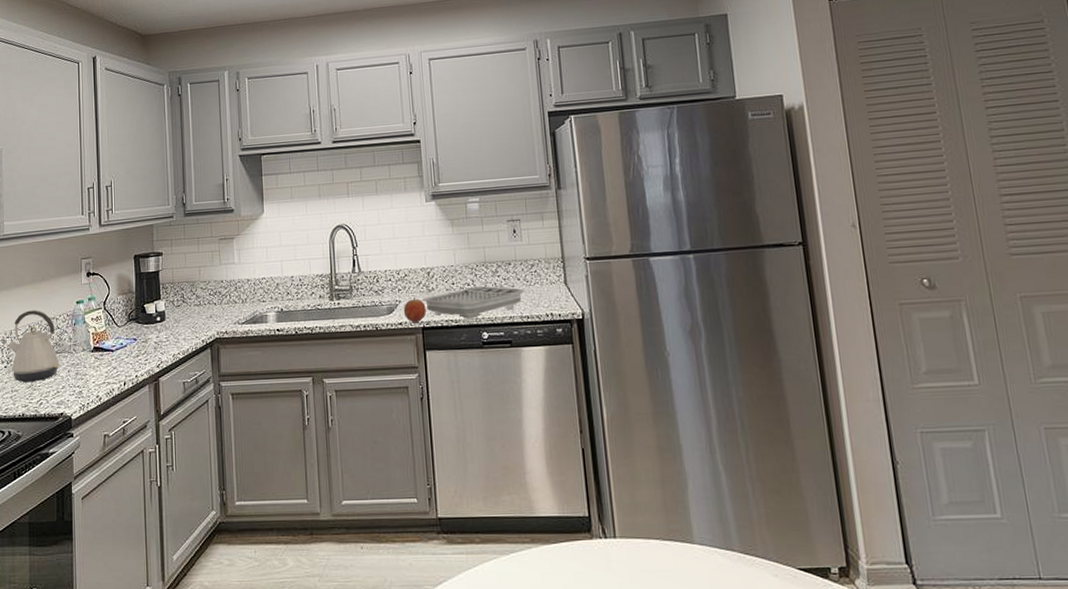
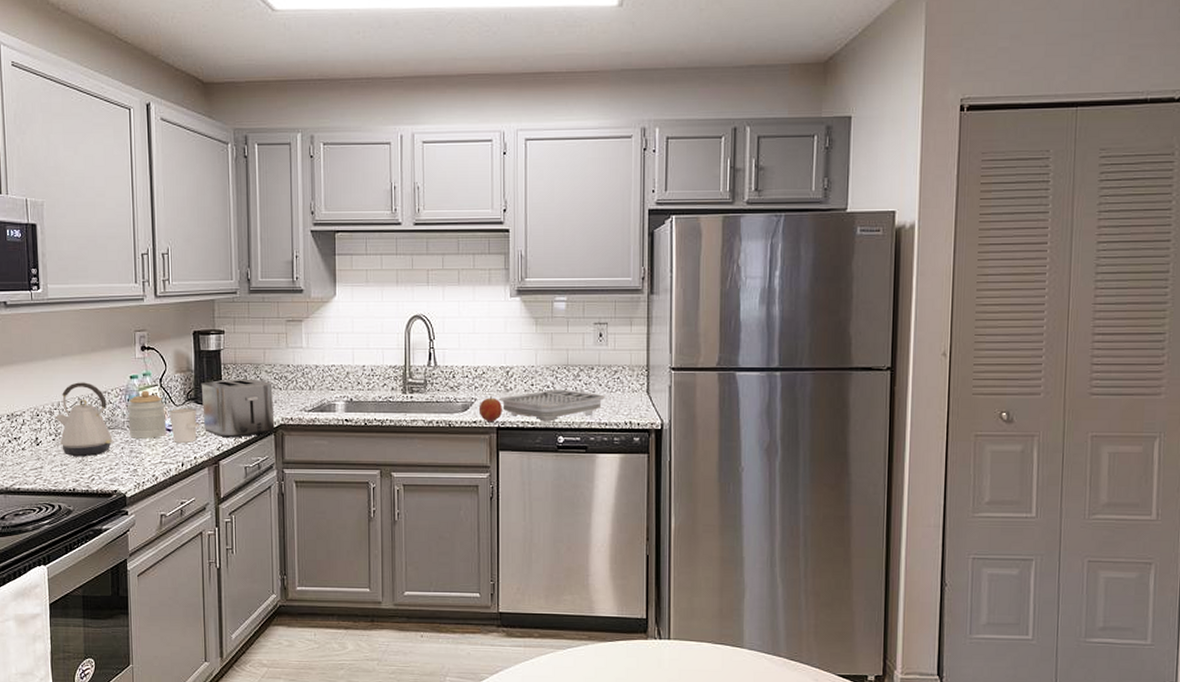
jar: none [73,314,110,361] -> present [127,390,167,439]
cup: none [112,328,140,364] -> present [169,408,199,444]
toaster: none [141,296,211,355] -> present [201,379,275,438]

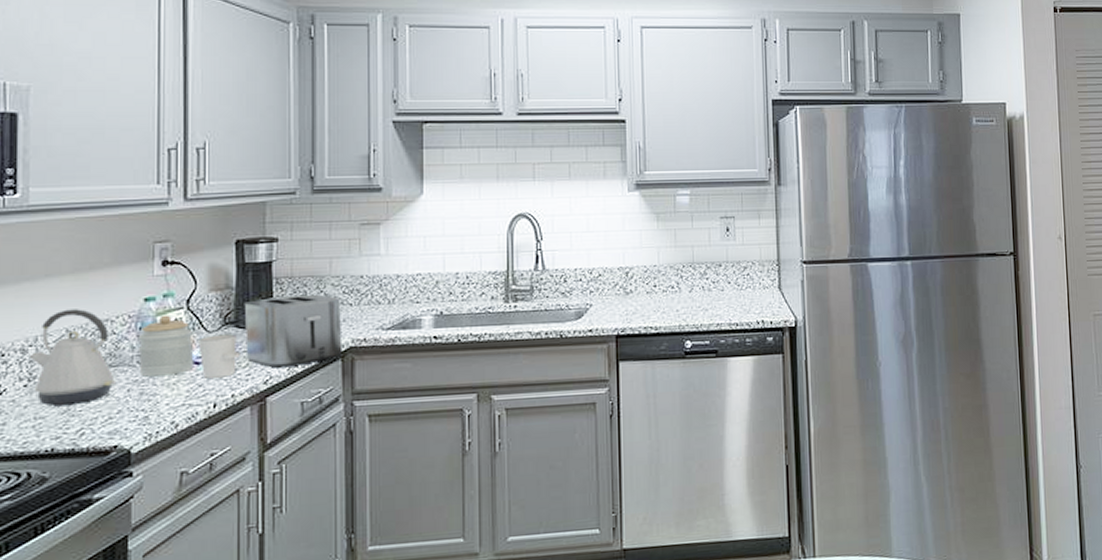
fruit: present [478,395,502,421] -> none [594,299,622,329]
dish rack: present [499,390,606,423] -> none [618,289,736,327]

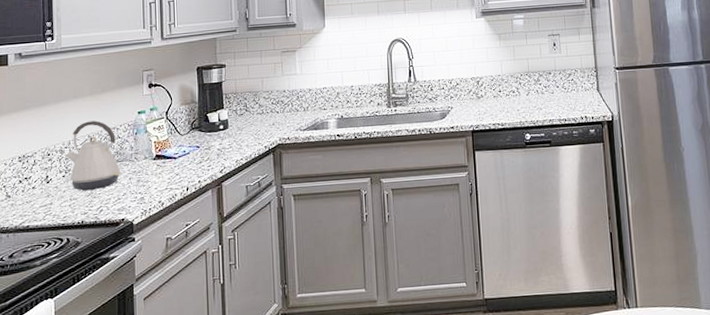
jar: present [137,315,194,377] -> none [134,123,173,169]
cup: present [198,334,240,380] -> none [174,136,203,170]
toaster: present [244,294,343,368] -> none [204,105,273,161]

